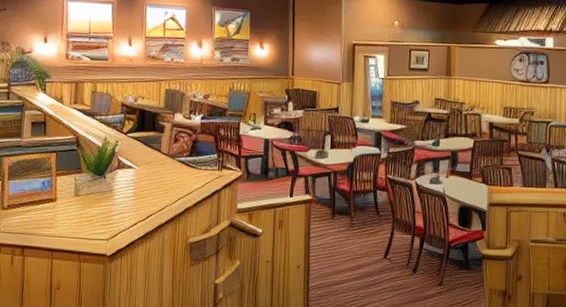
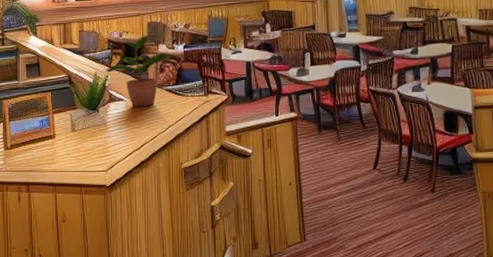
potted plant: none [116,102,190,177] -> present [105,34,173,107]

